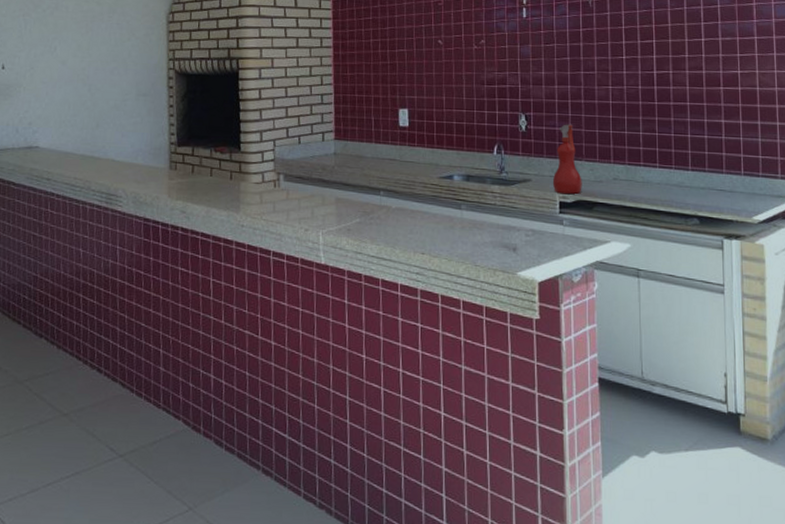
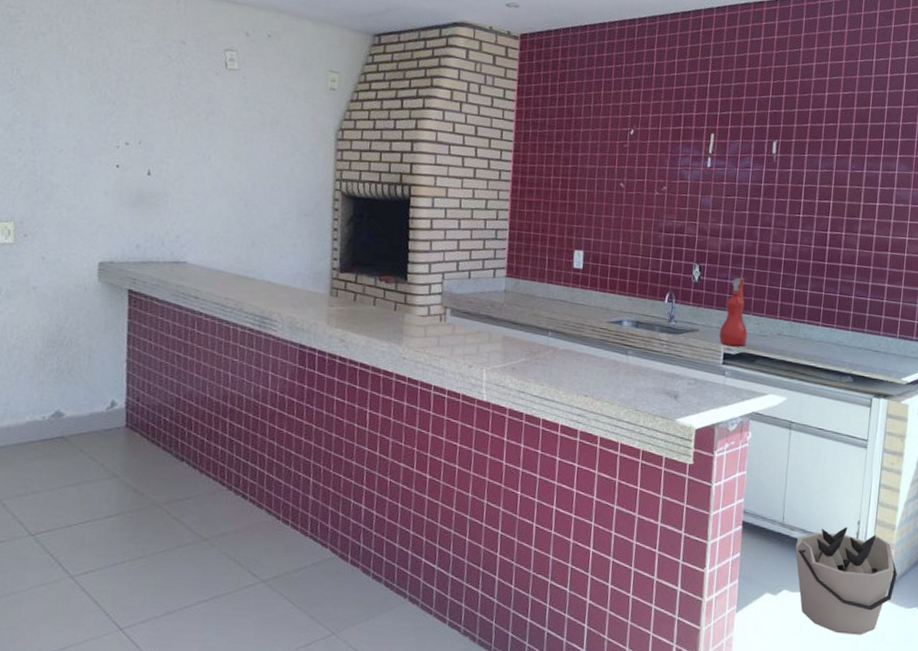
bucket: none [659,380,776,501] -> present [795,527,897,635]

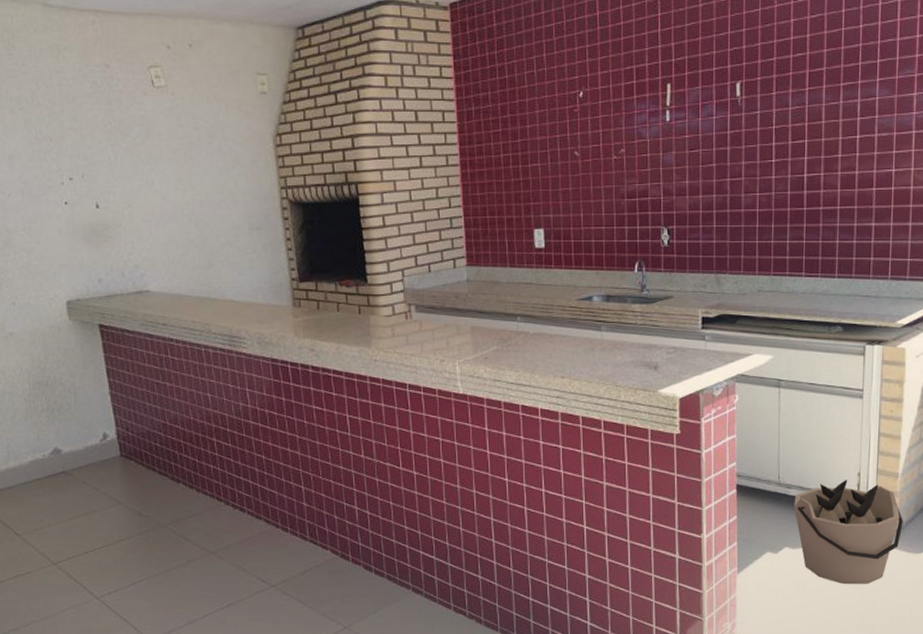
spray bottle: present [719,277,748,347] -> none [695,236,726,309]

